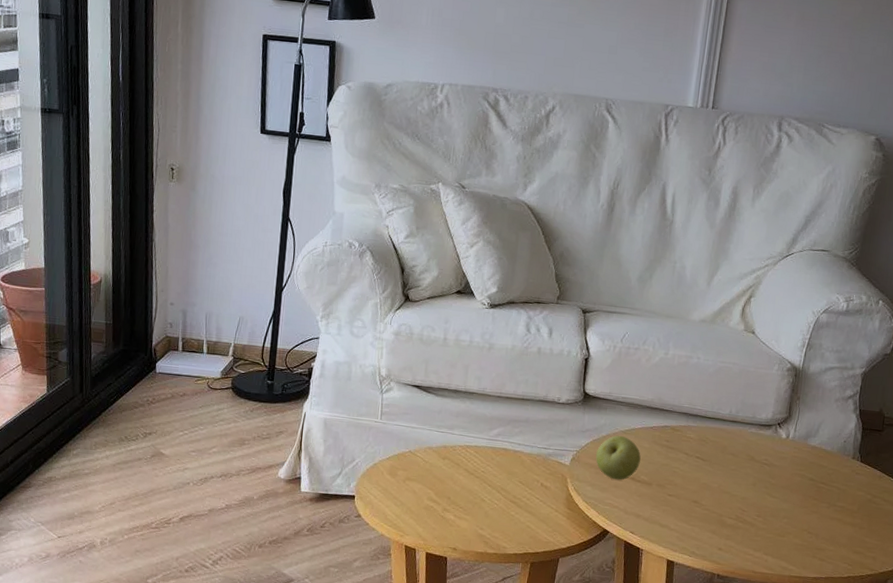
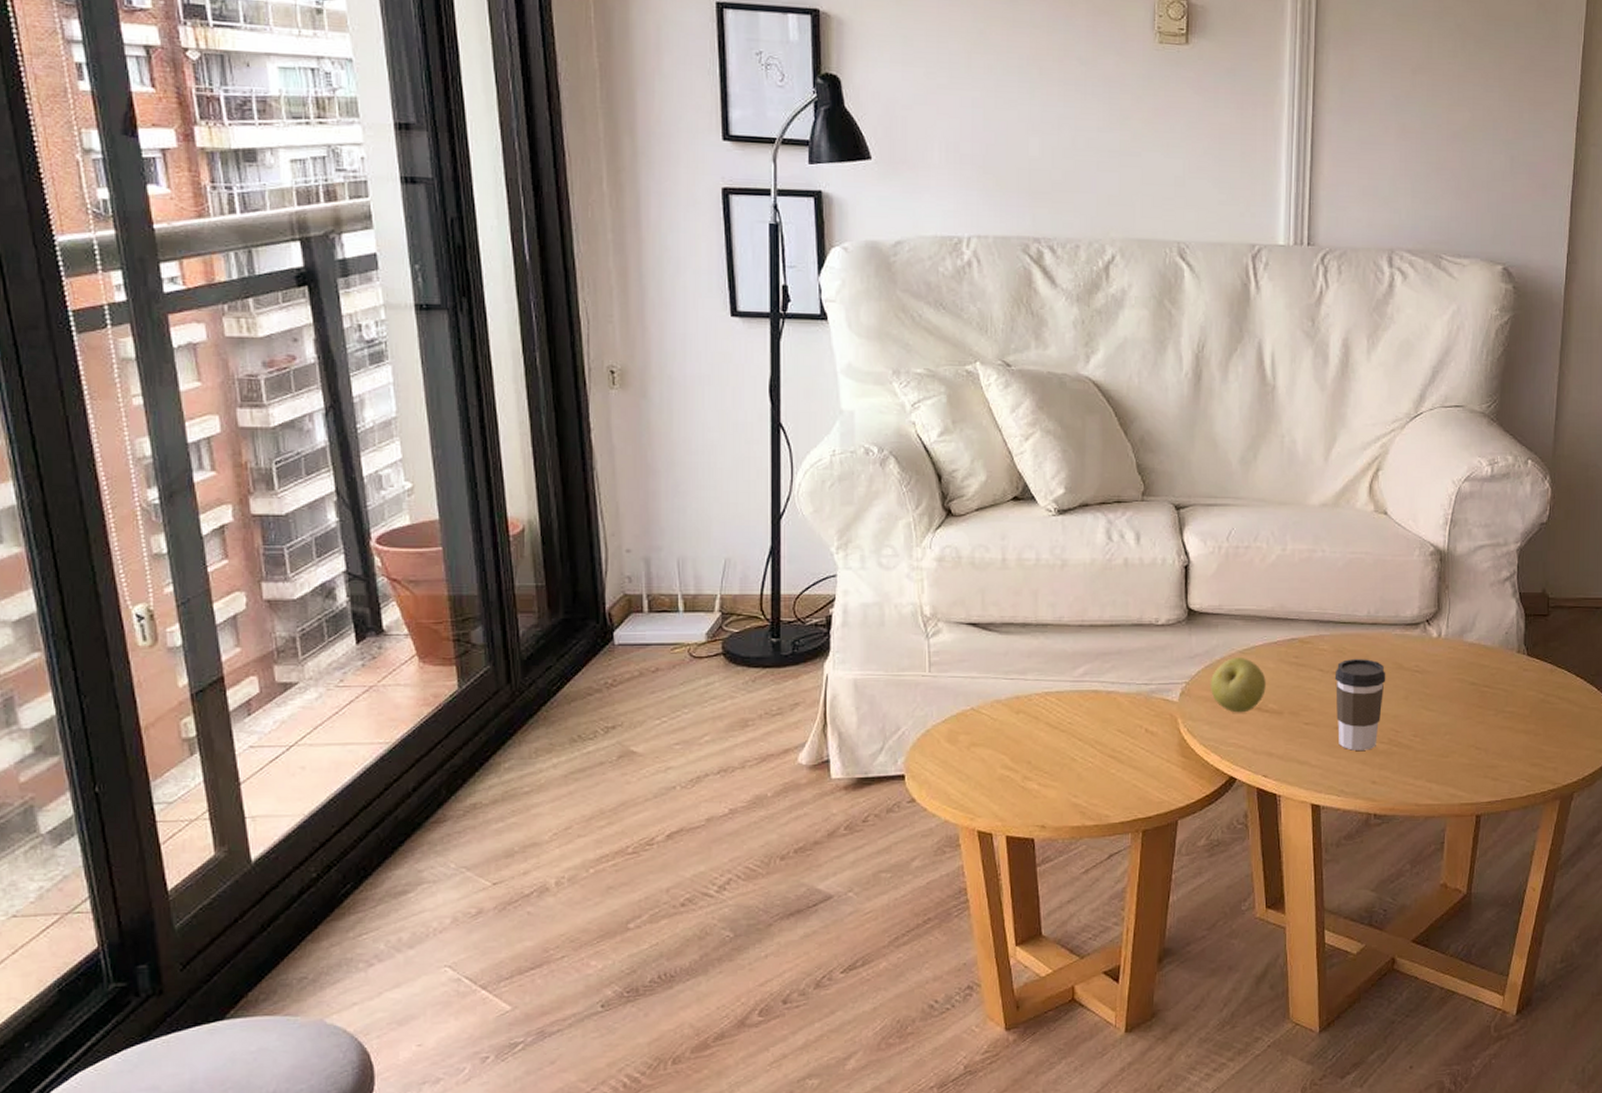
coffee cup: none [694,447,740,523] -> present [1334,658,1386,751]

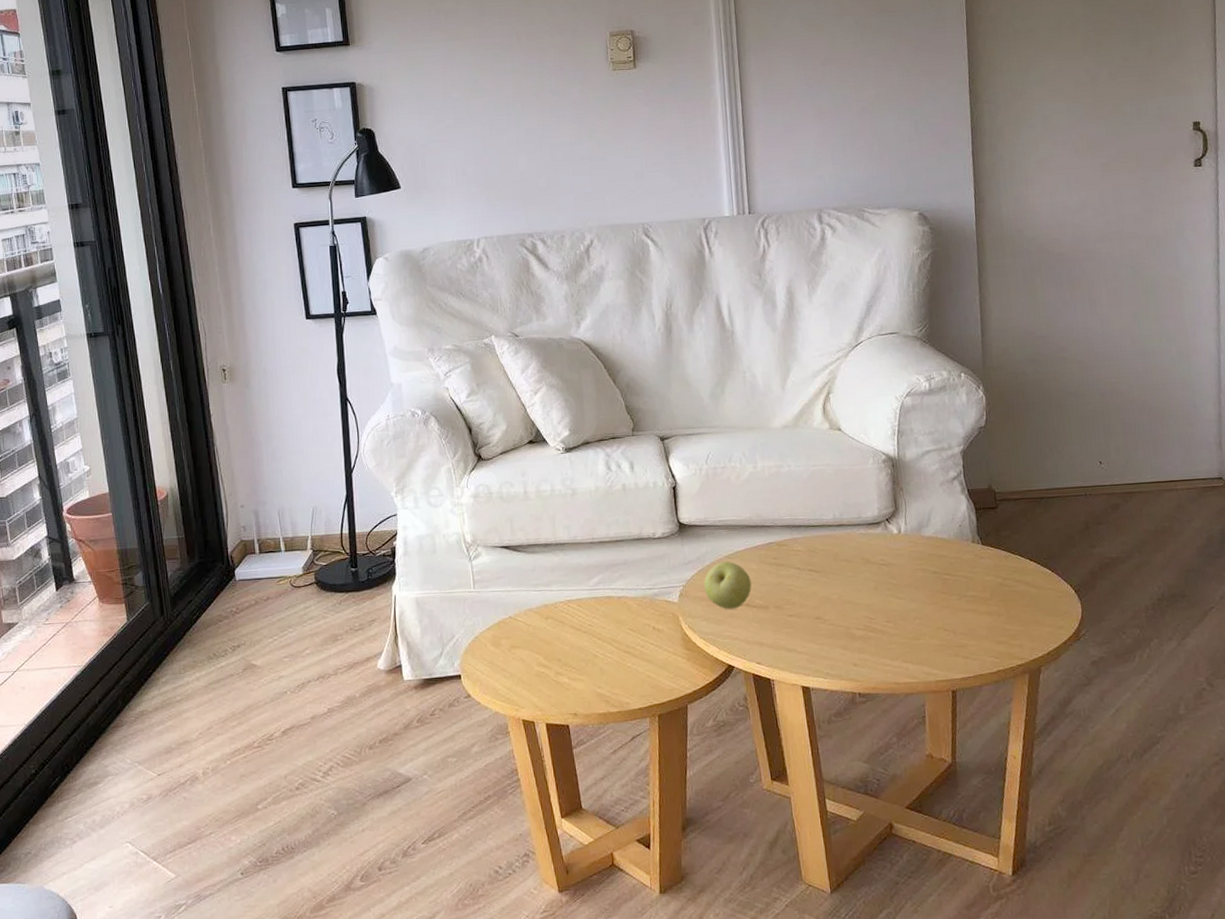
coffee cup: present [1334,658,1386,751] -> none [810,556,856,637]

